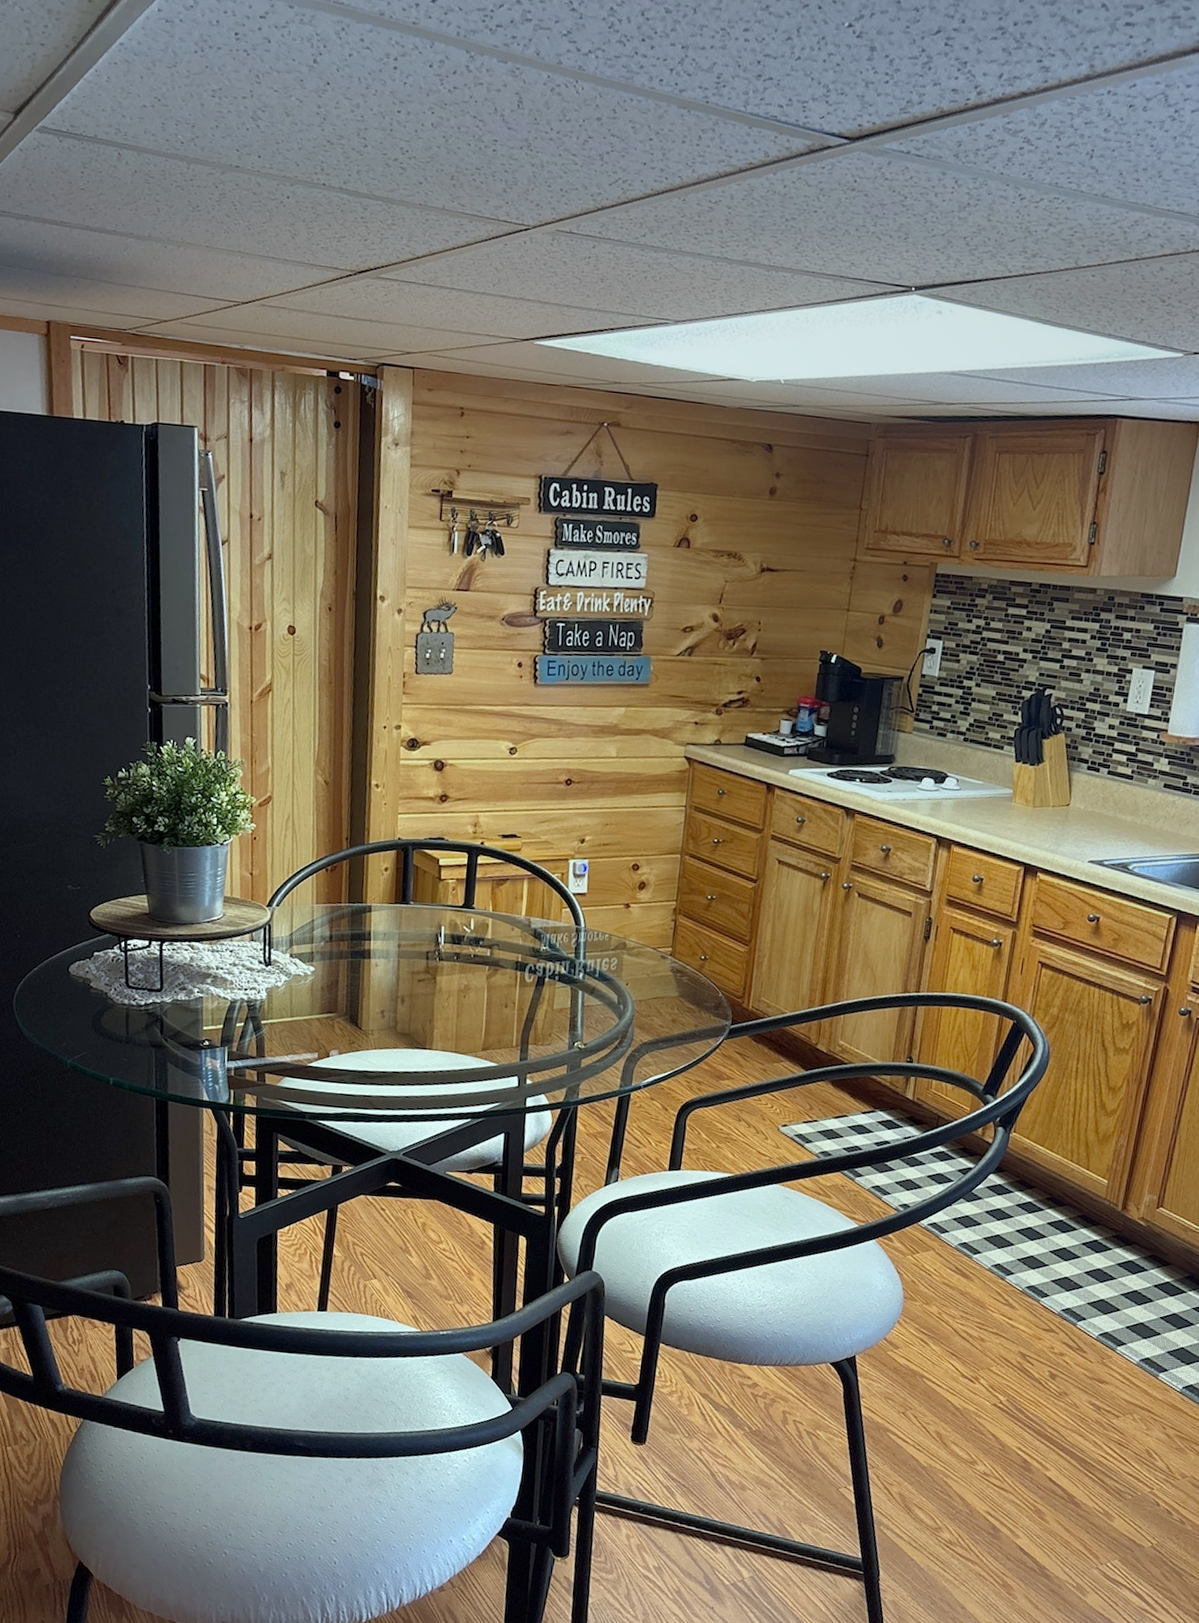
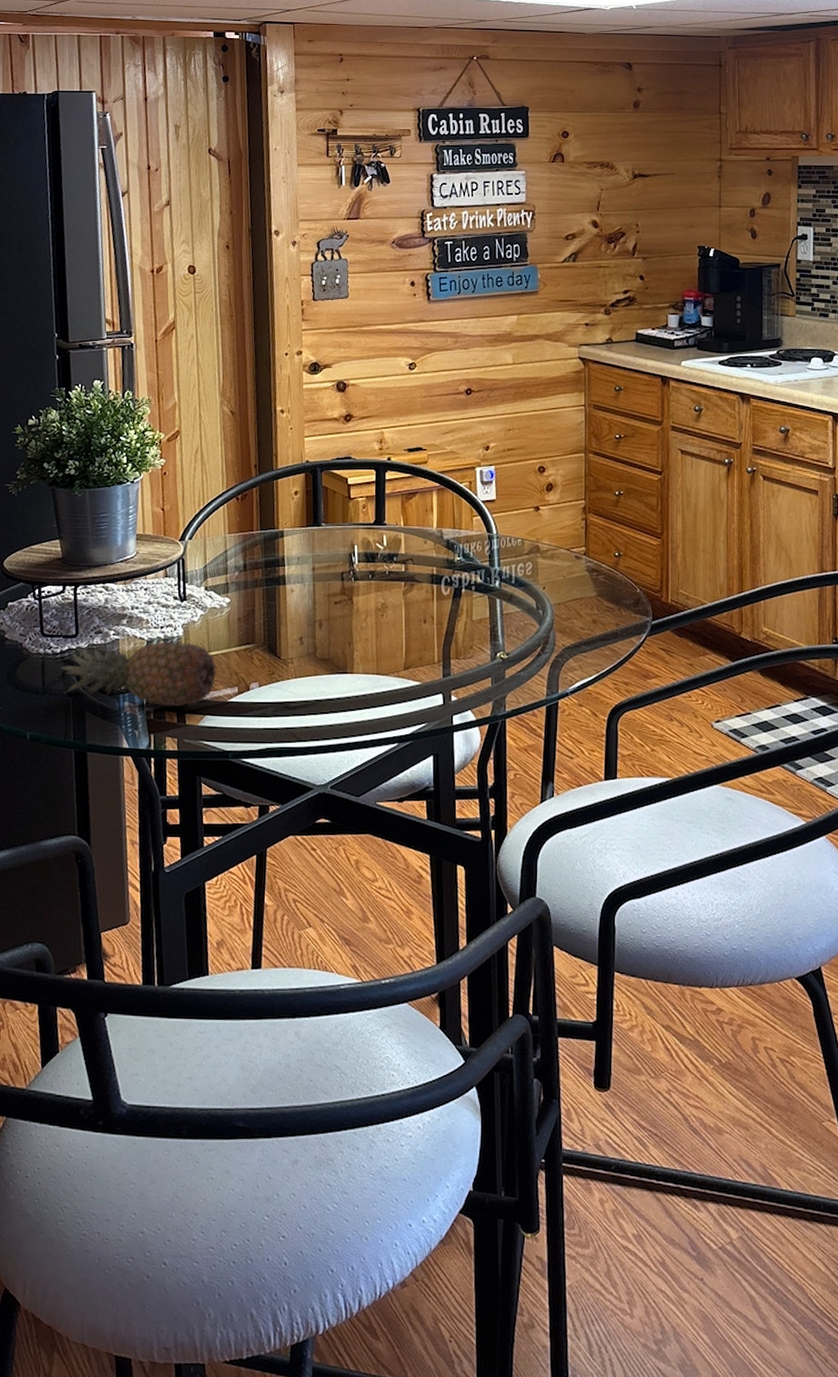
fruit: none [145,1002,299,1067] -> present [61,642,217,706]

